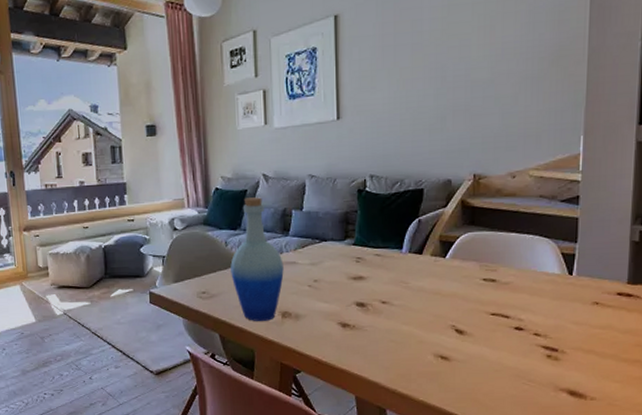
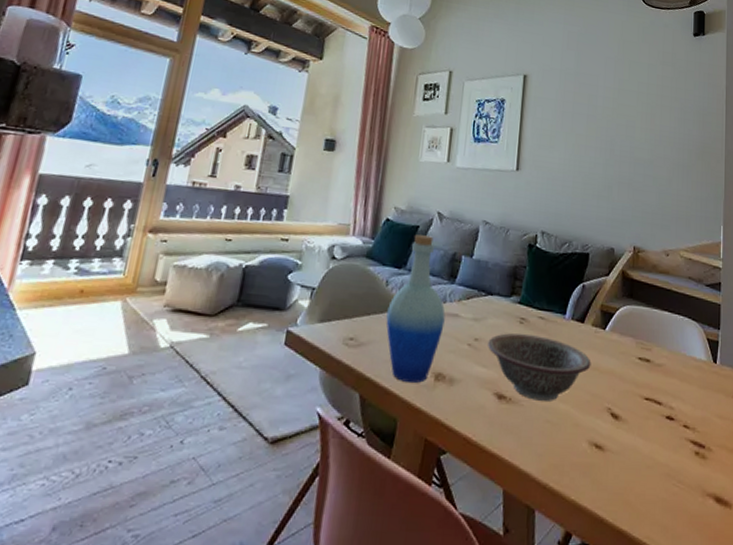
decorative bowl: none [327,270,432,325] -> present [488,333,591,401]

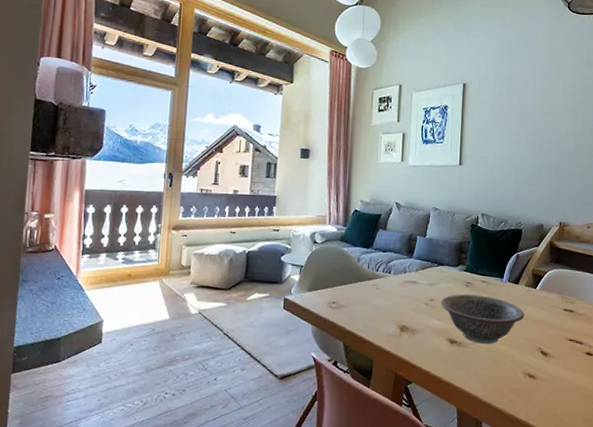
bottle: present [386,234,445,384] -> none [360,221,406,334]

